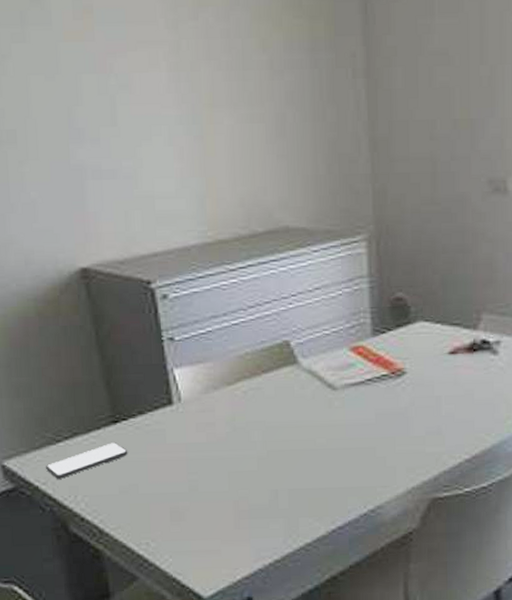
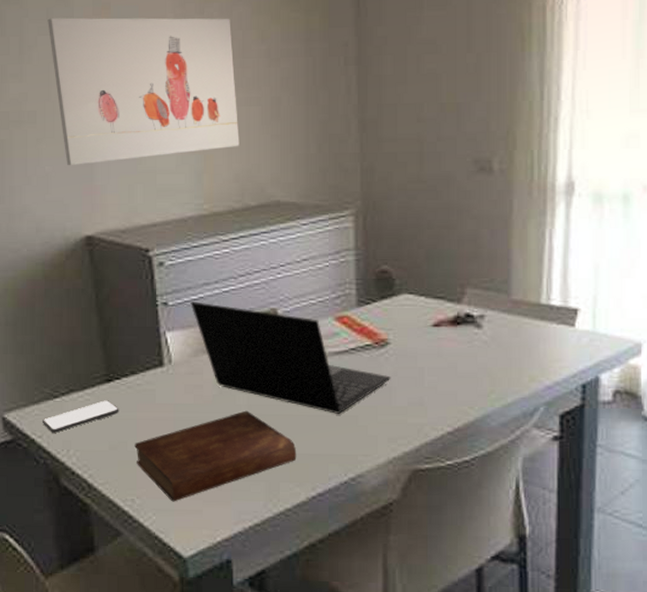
wall art: none [22,22,243,191] -> present [47,17,240,166]
bible: none [146,447,315,543] -> present [134,410,297,502]
laptop: none [198,335,409,446] -> present [190,300,391,414]

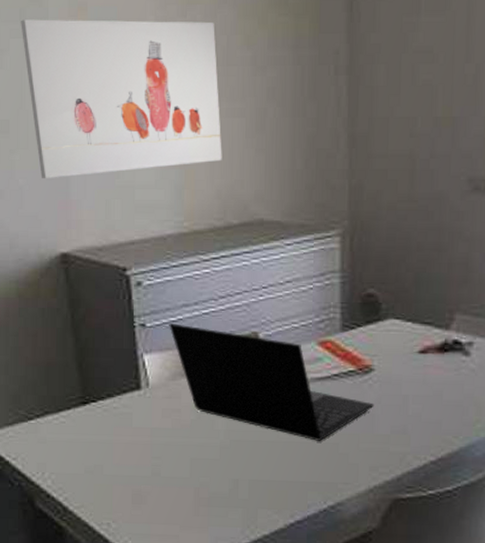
smartphone: present [41,400,119,433] -> none [16,423,95,455]
bible: present [134,410,297,502] -> none [110,436,276,527]

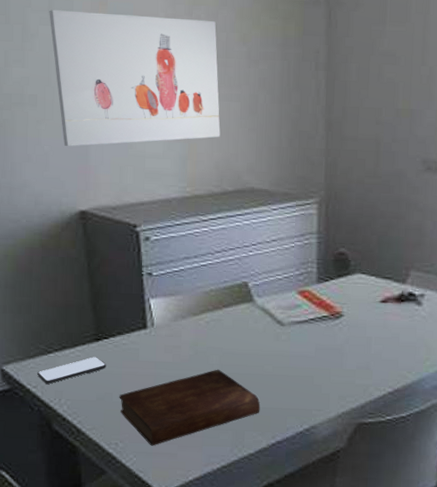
smartphone: none [16,423,95,455] -> present [36,357,106,384]
bible: none [110,436,276,527] -> present [119,369,260,446]
laptop: present [169,322,375,441] -> none [172,272,344,374]

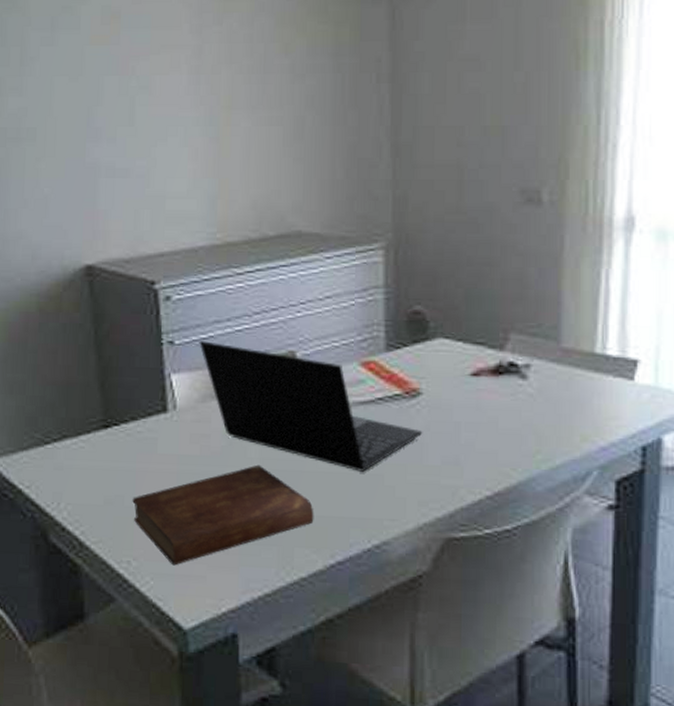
smartphone: present [36,357,106,384] -> none [30,448,117,483]
wall art: present [49,10,221,147] -> none [52,27,258,188]
laptop: none [172,272,344,374] -> present [199,340,423,472]

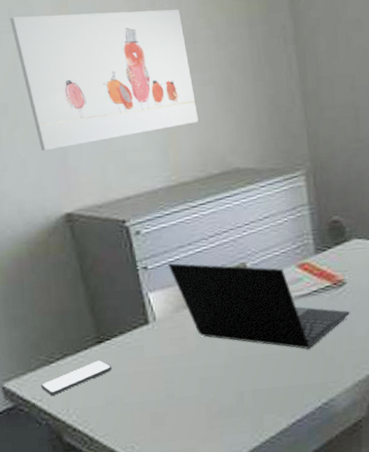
smartphone: none [30,448,117,483] -> present [40,360,112,396]
wall art: none [52,27,258,188] -> present [10,9,199,151]
bible: present [132,464,314,566] -> none [129,355,276,444]

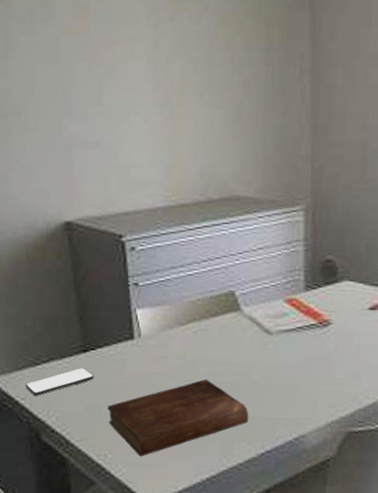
wall art: present [10,9,199,151] -> none [31,19,205,158]
bible: none [129,355,276,444] -> present [107,379,249,457]
laptop: present [168,262,350,349] -> none [158,282,332,383]

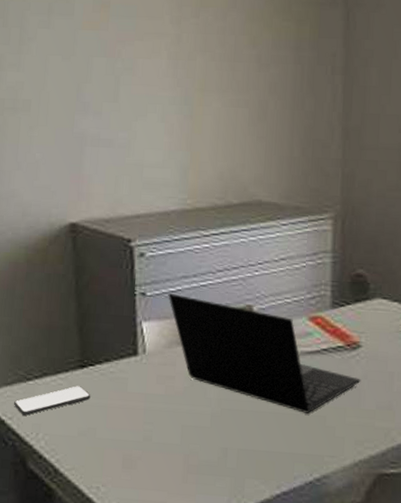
bible: present [107,379,249,457] -> none [103,404,264,492]
laptop: none [158,282,332,383] -> present [168,292,361,413]

